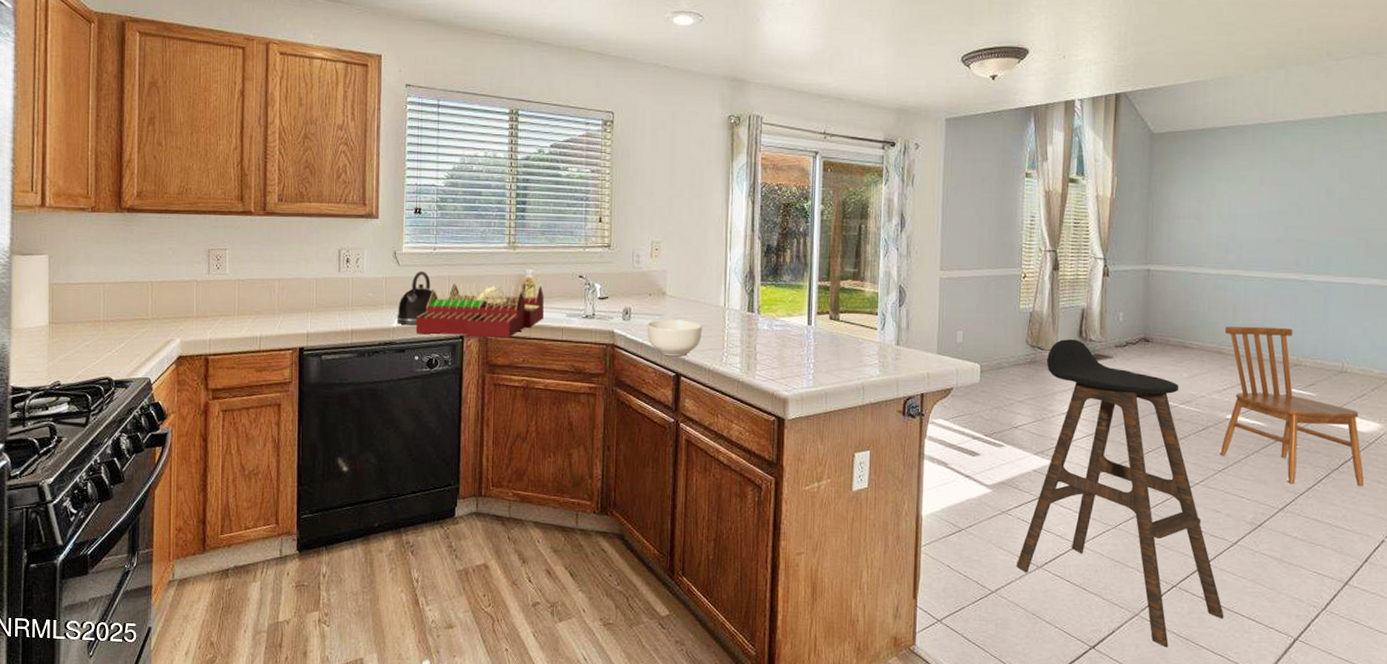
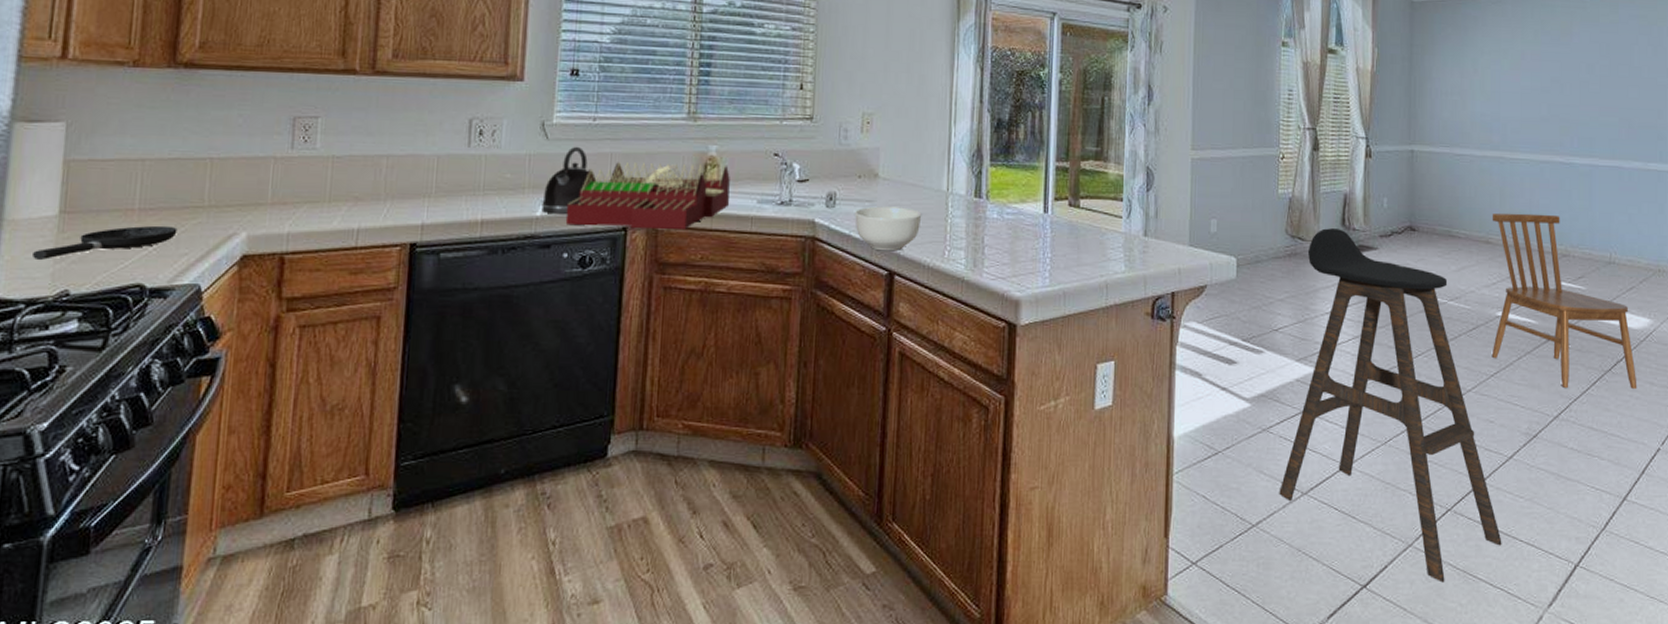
frying pan: none [32,333,131,359] -> present [31,225,178,261]

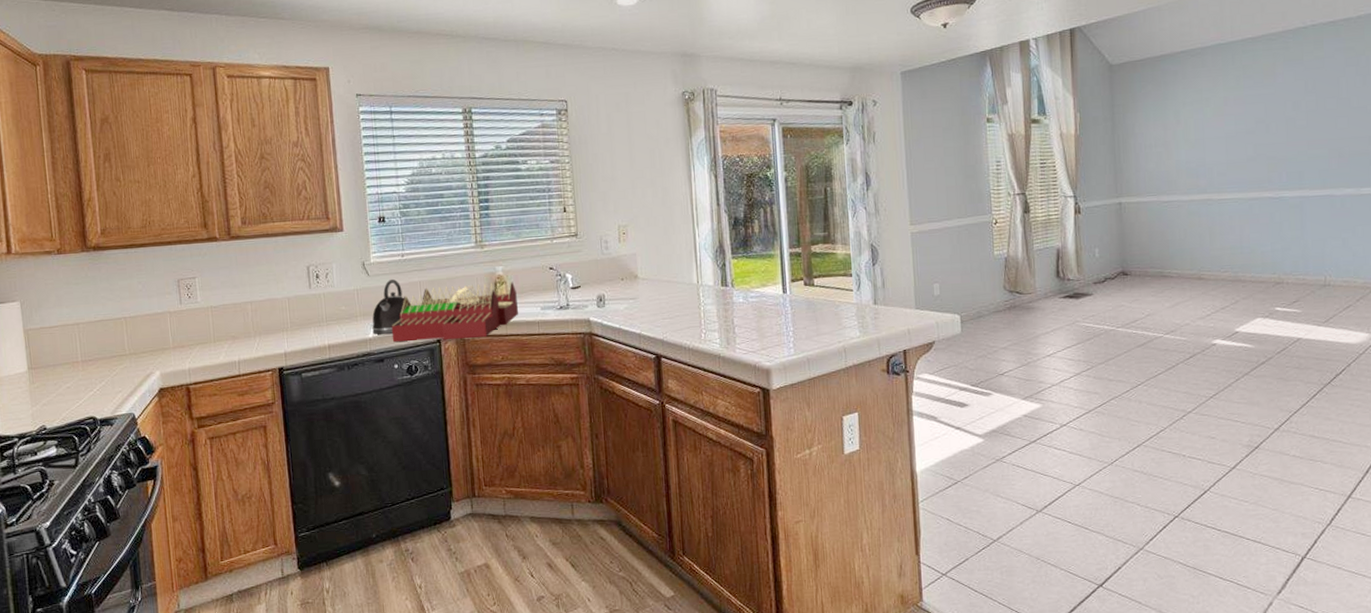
frying pan: present [31,225,178,261] -> none [15,371,111,406]
bowl: present [855,206,922,251] -> none [622,301,679,339]
bar stool: present [1279,228,1502,583] -> none [1016,280,1230,579]
dining chair: present [1491,212,1637,389] -> none [1202,246,1358,403]

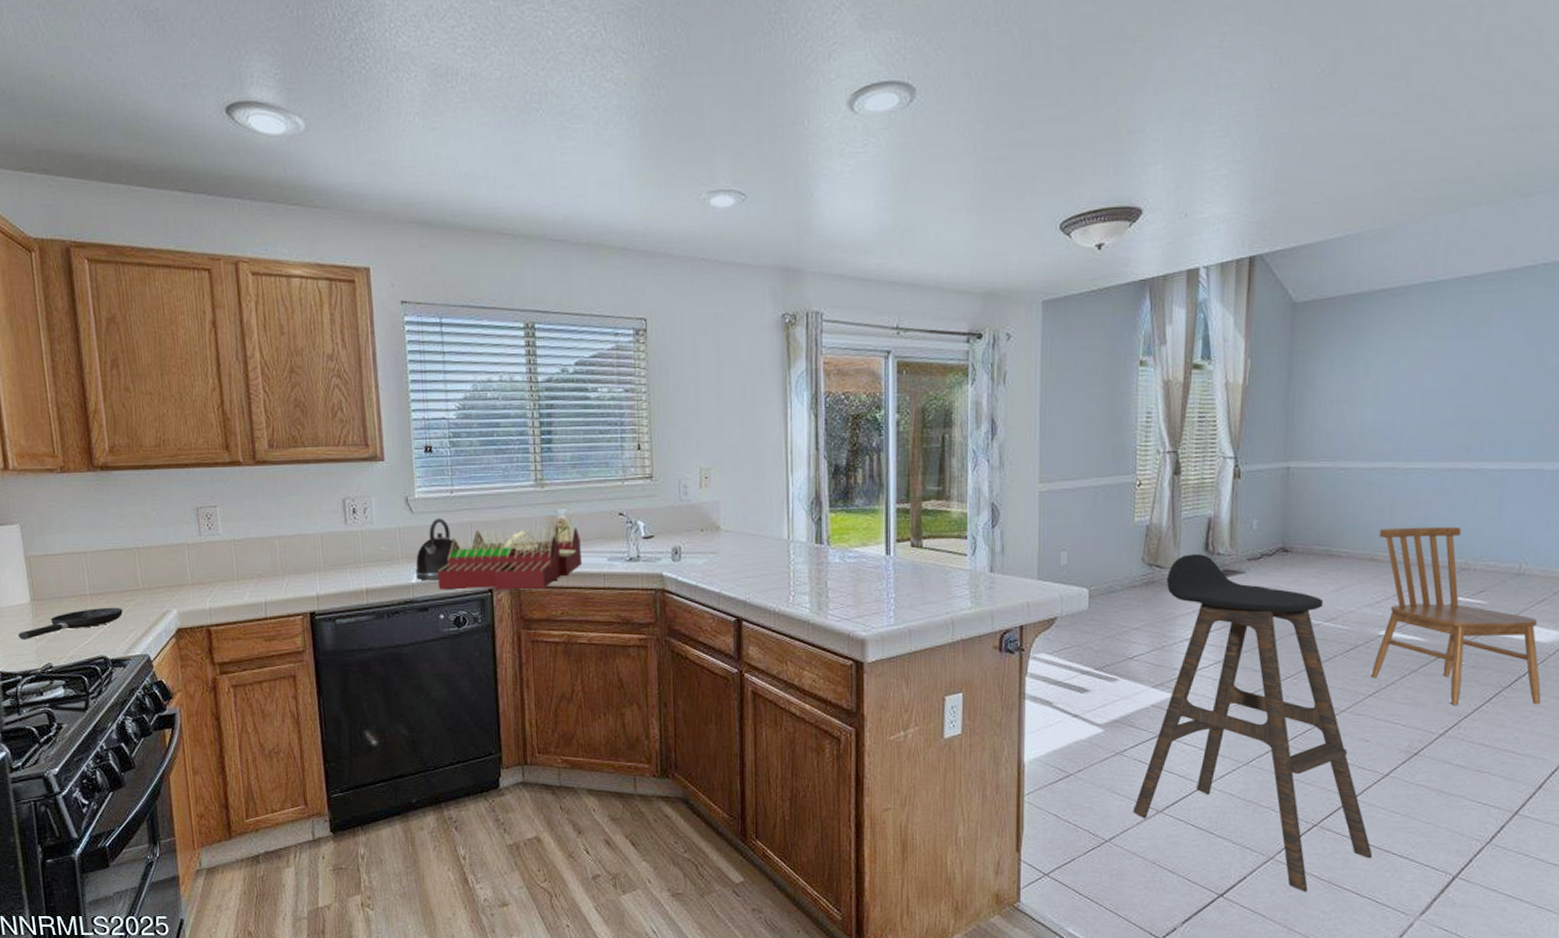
frying pan: none [15,371,111,406] -> present [17,607,123,641]
bar stool: none [1016,280,1230,579] -> present [1133,554,1373,892]
dining chair: none [1202,246,1358,403] -> present [1370,526,1541,706]

